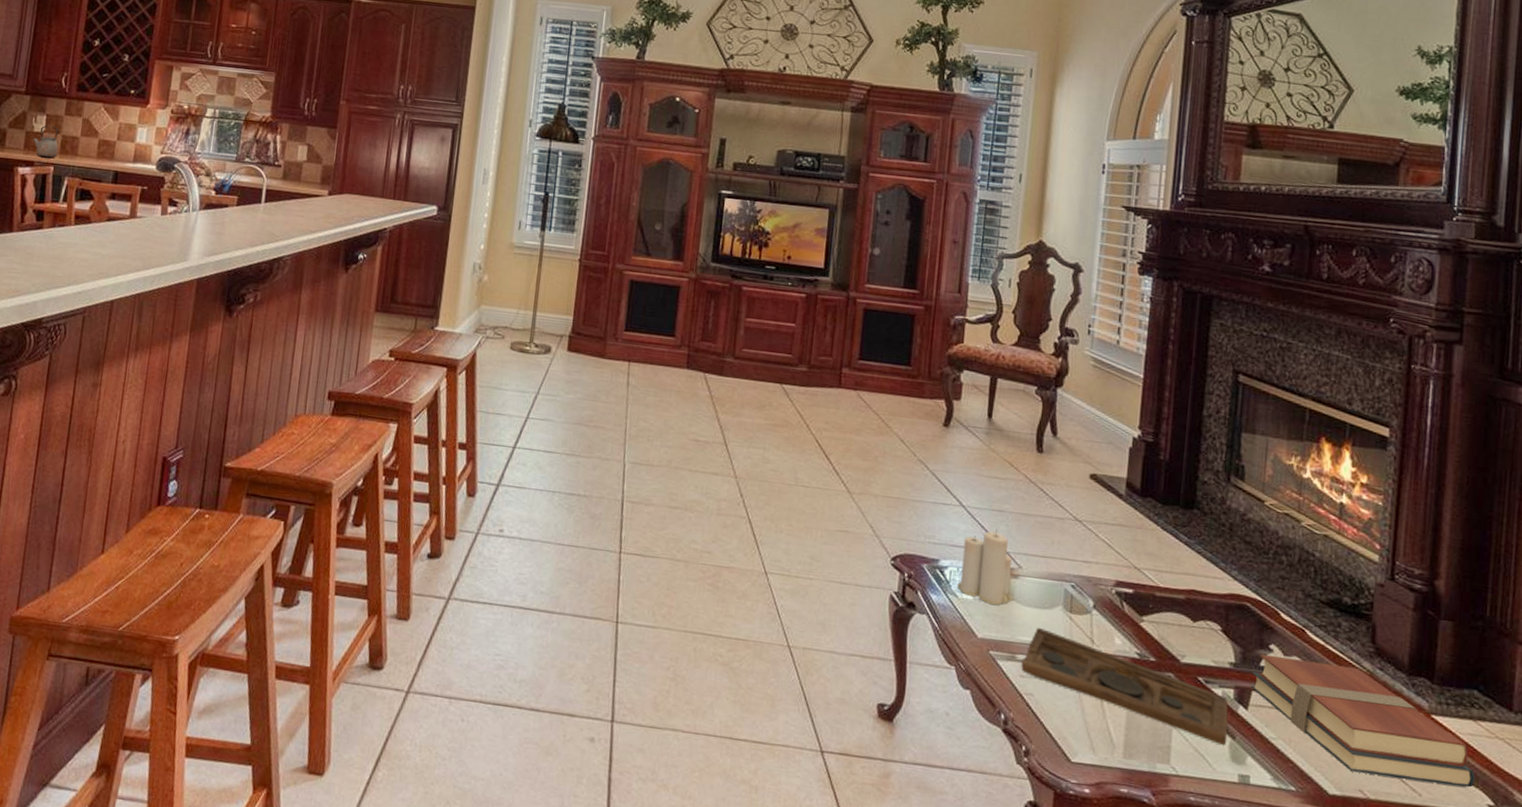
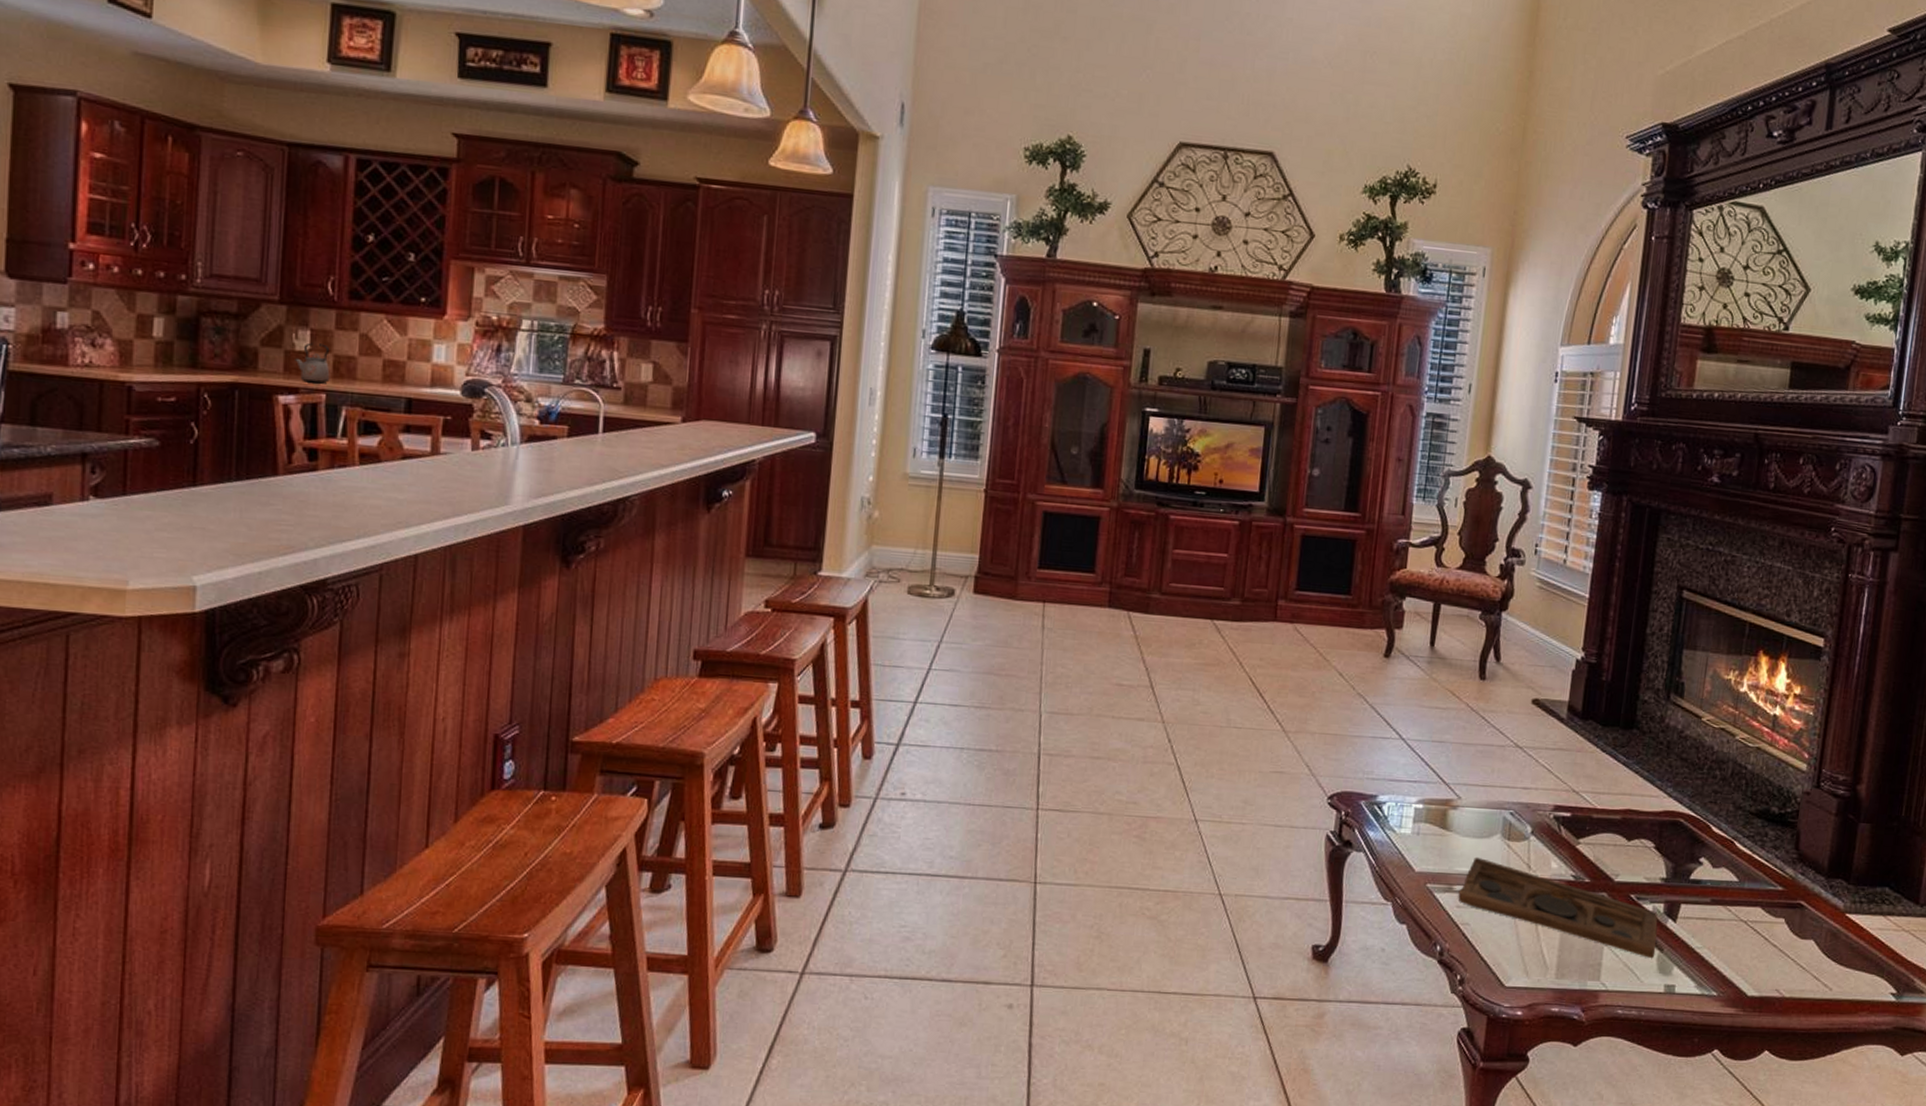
candle: present [957,528,1013,606] -> none [1395,760,1452,838]
books: present [1251,655,1475,788] -> none [1681,868,1882,979]

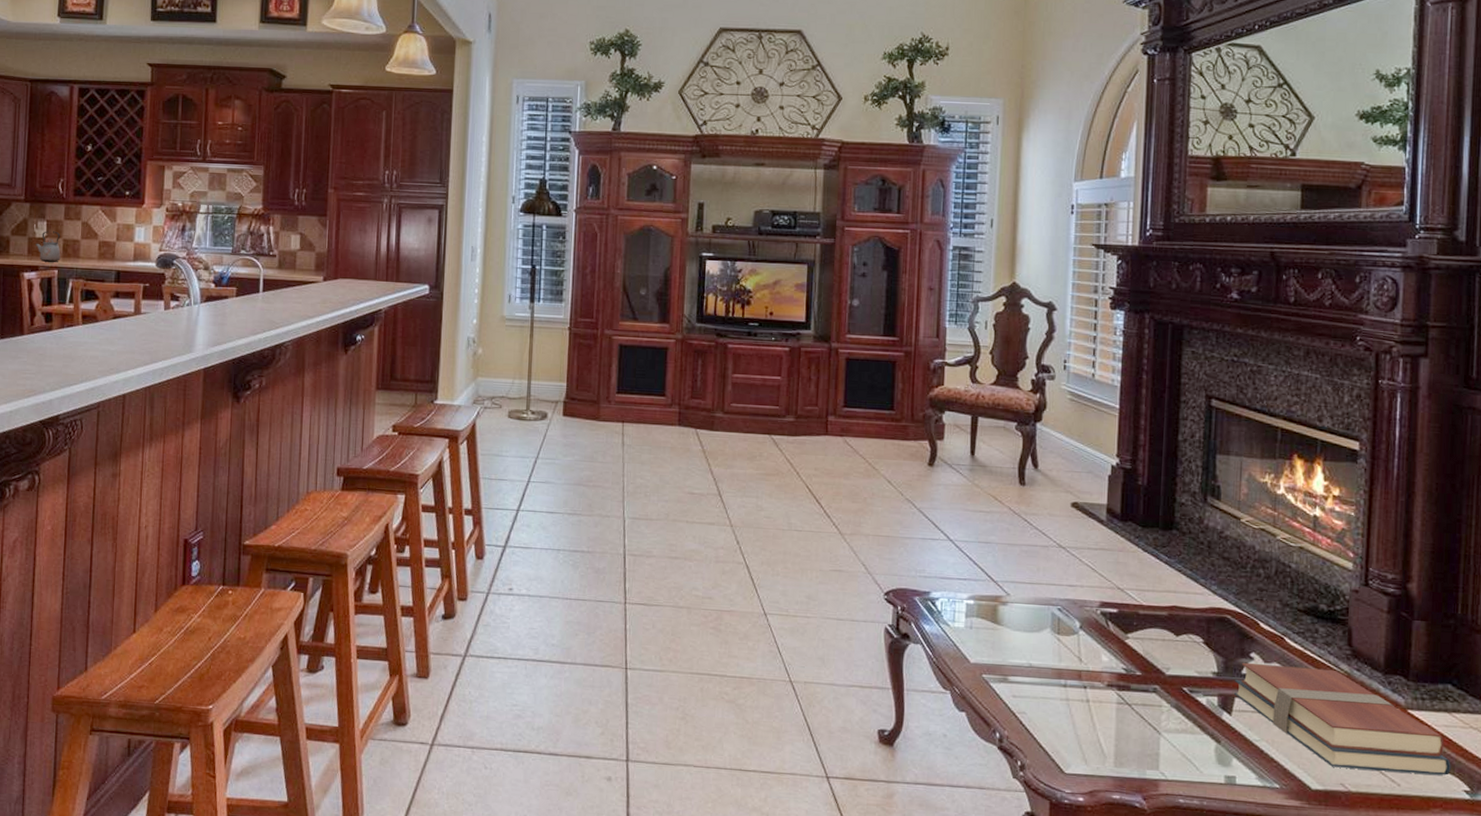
decorative tray: present [1458,856,1658,958] -> none [1013,649,1213,749]
books: none [1681,868,1882,979] -> present [1234,663,1451,776]

